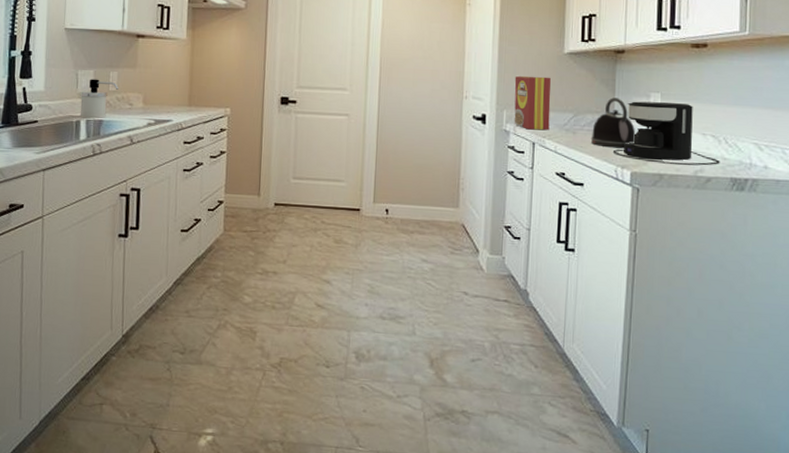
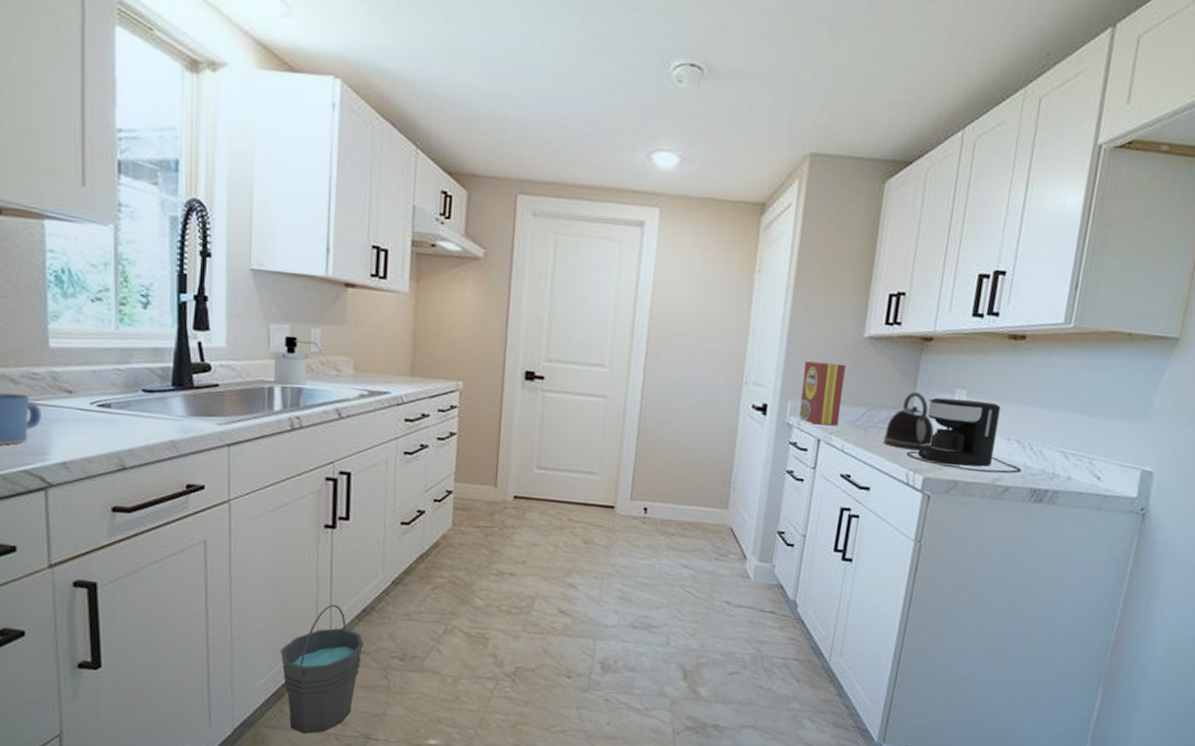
bucket: none [81,304,151,424] -> present [281,604,365,734]

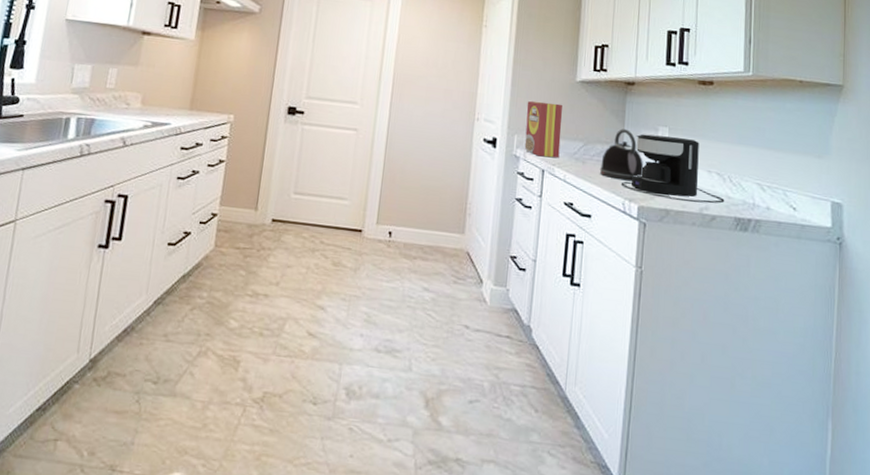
soap dispenser: present [272,335,322,386] -> none [70,74,117,117]
bucket: present [281,604,365,734] -> none [38,324,121,464]

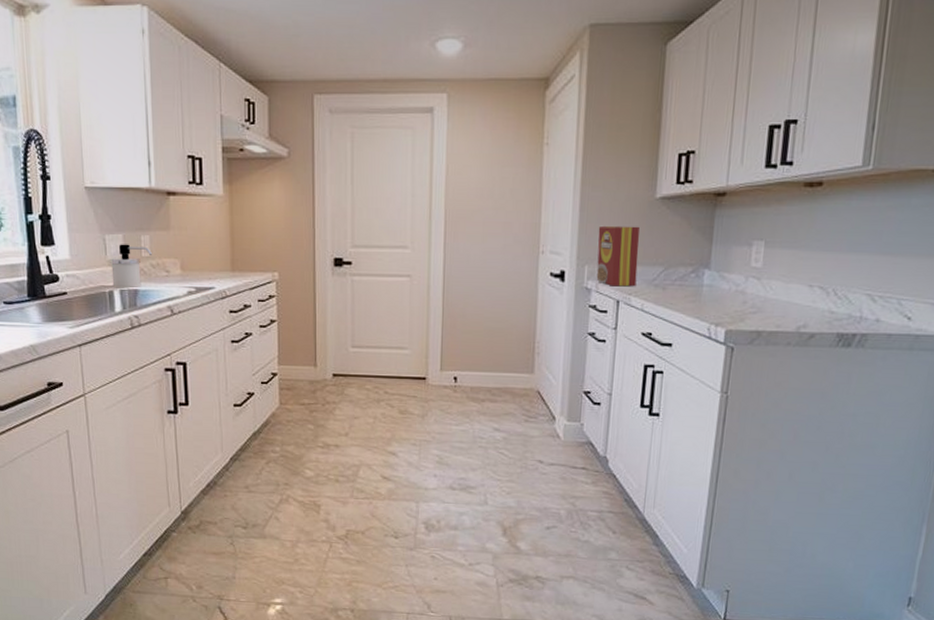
soap dispenser: none [70,74,117,117] -> present [110,244,152,289]
kettle: present [599,129,644,181] -> none [682,247,734,304]
coffee maker: present [622,134,725,203] -> none [707,251,827,321]

